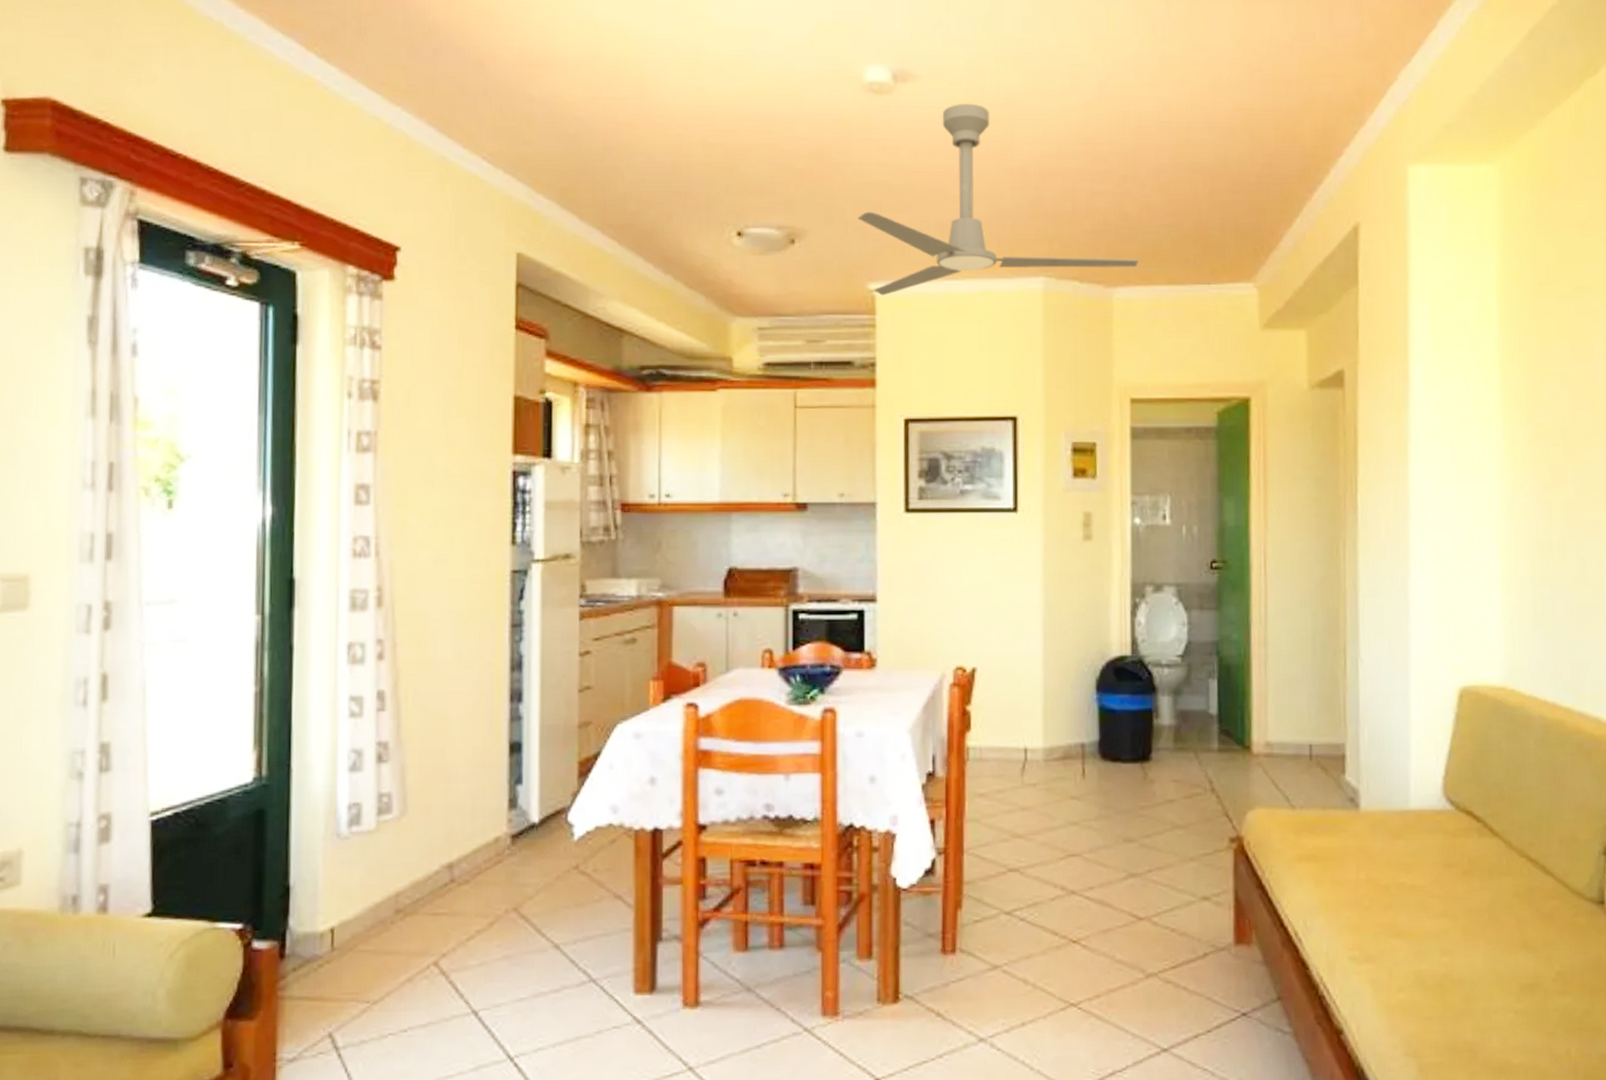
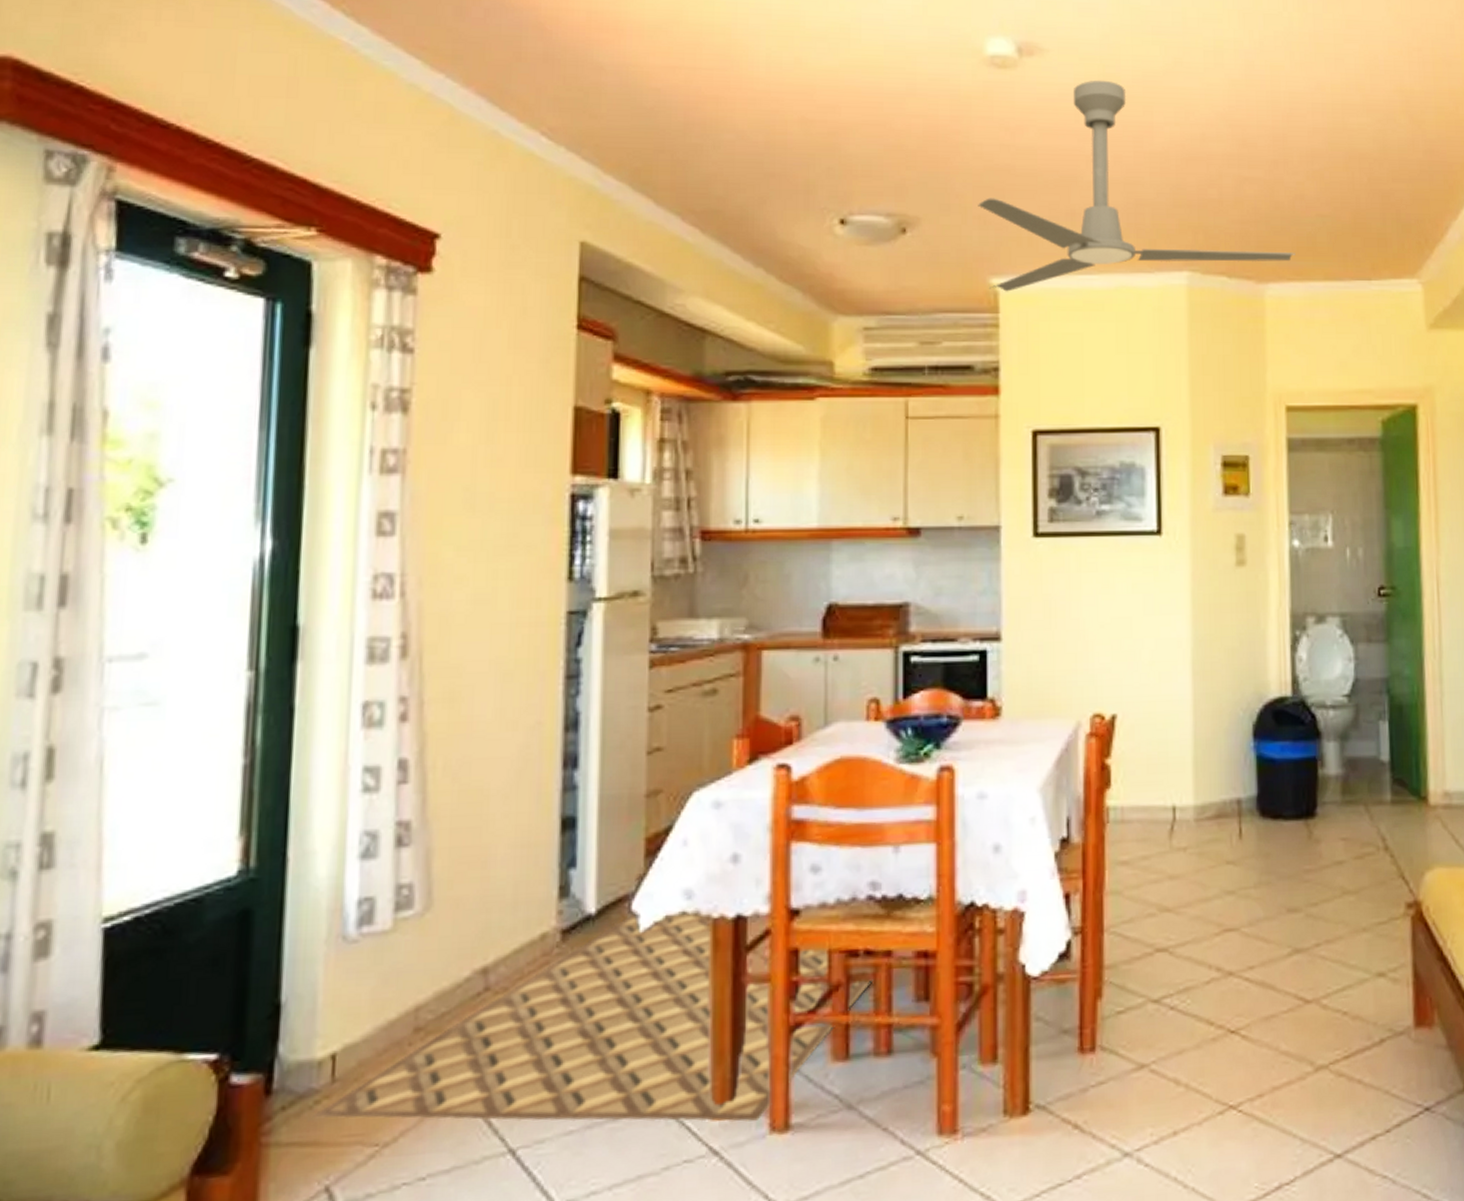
rug: none [317,822,768,997] -> present [312,911,874,1122]

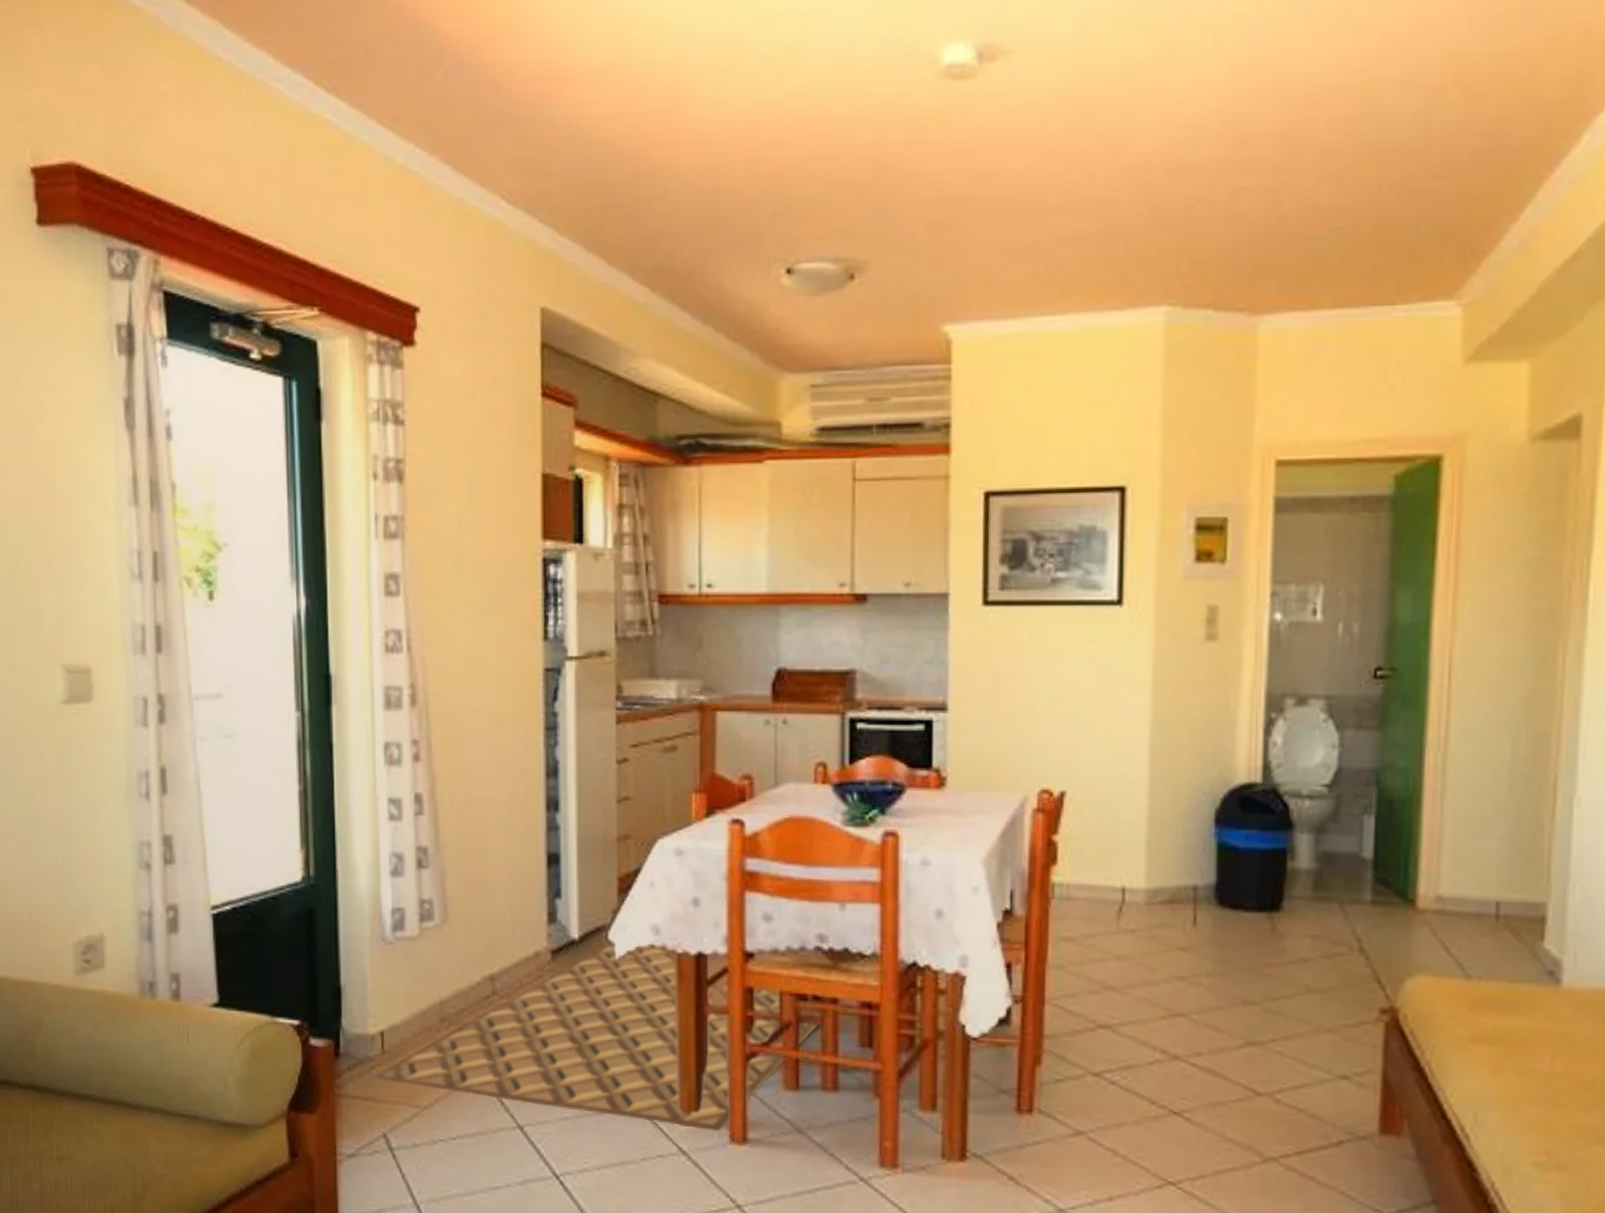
ceiling fan: present [978,80,1296,292] -> none [931,81,1300,340]

